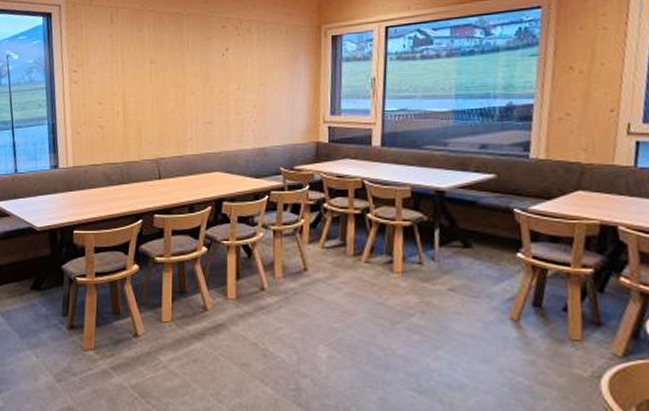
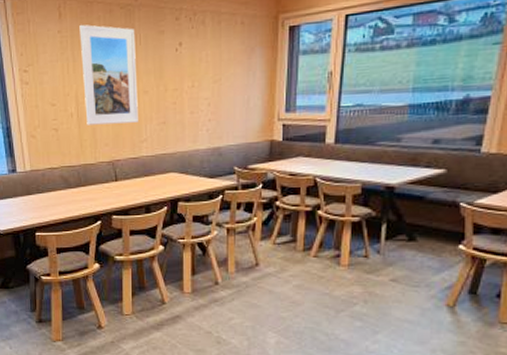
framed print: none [130,30,184,124] -> present [79,25,138,125]

